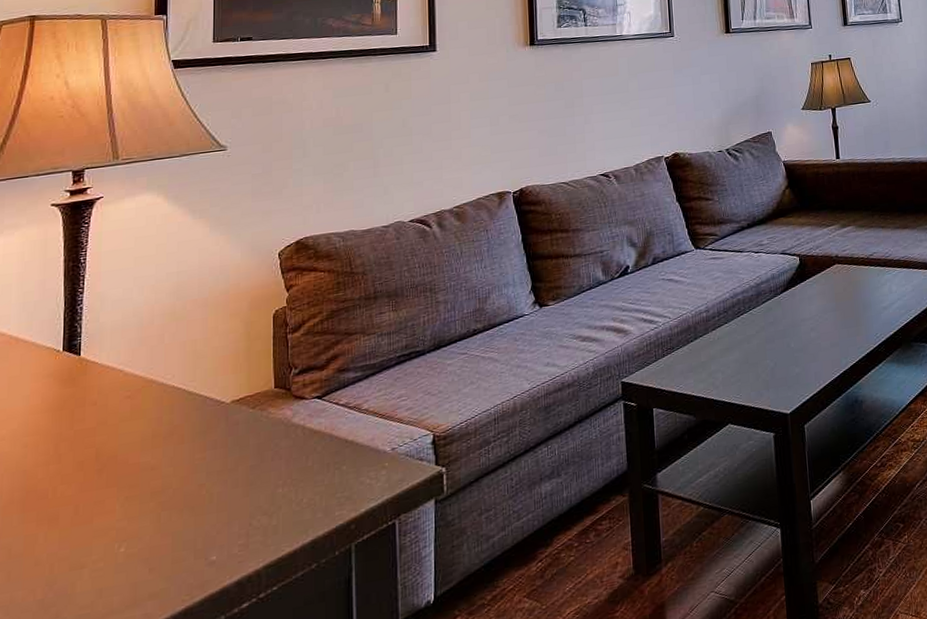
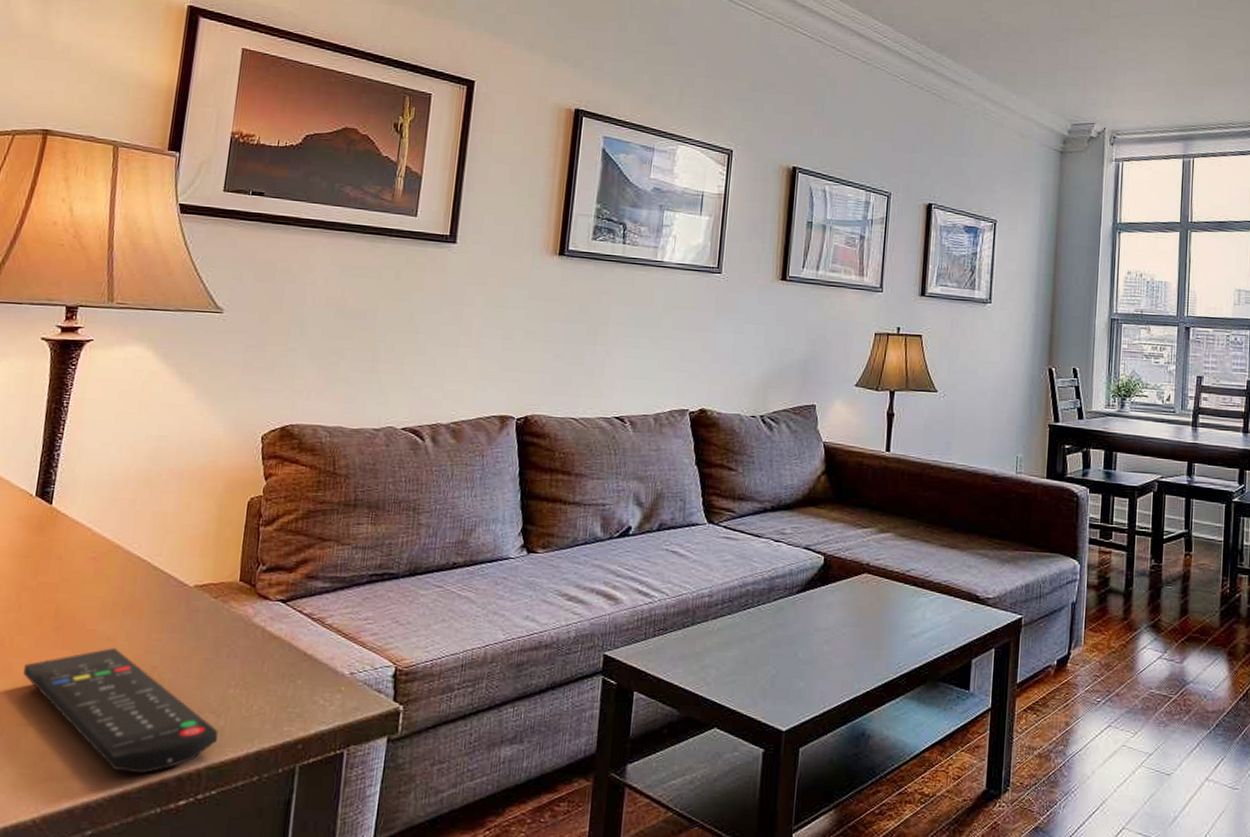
remote control: none [70,475,272,590] -> present [23,647,219,774]

